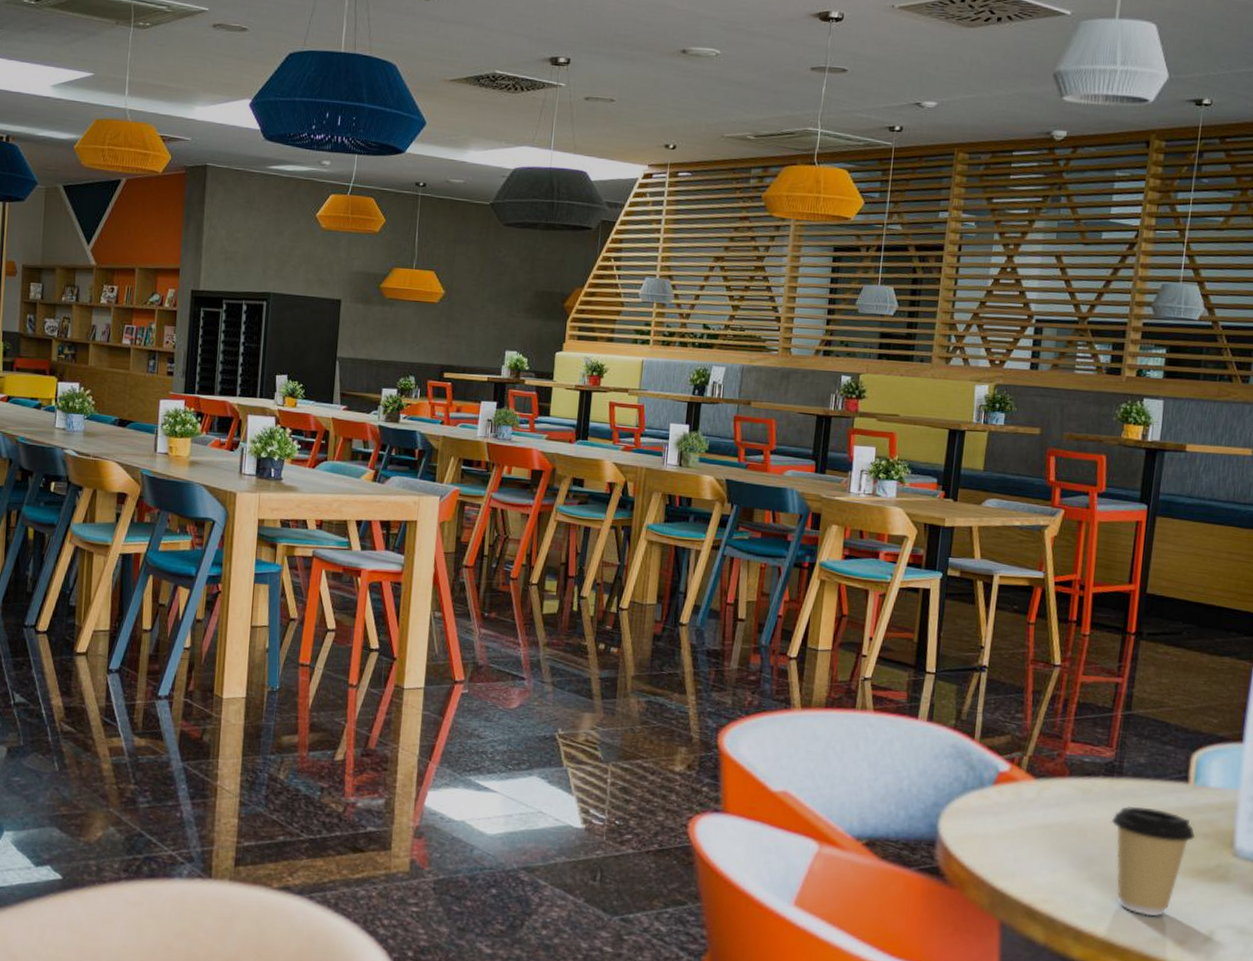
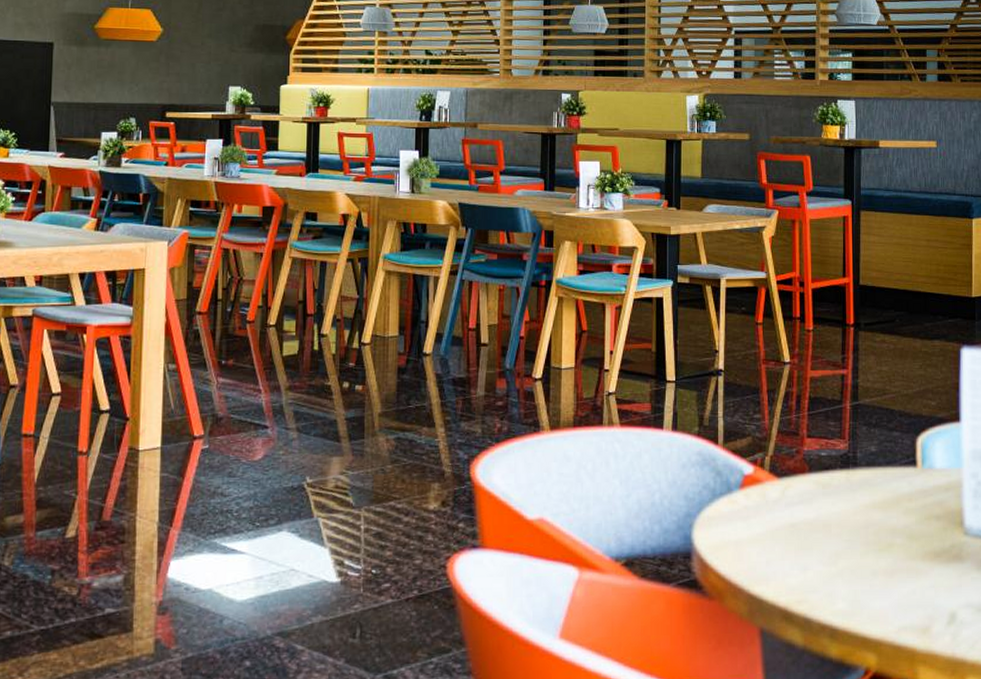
coffee cup: present [1111,805,1196,916] -> none [851,495,929,605]

